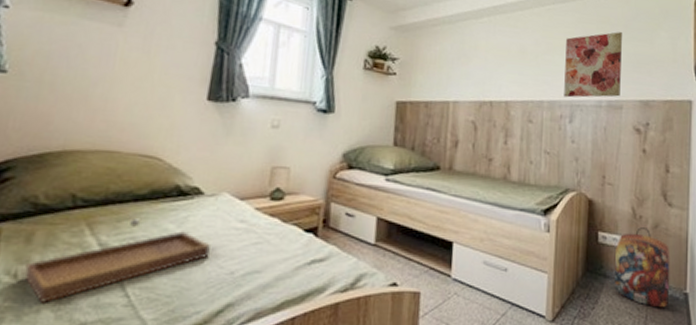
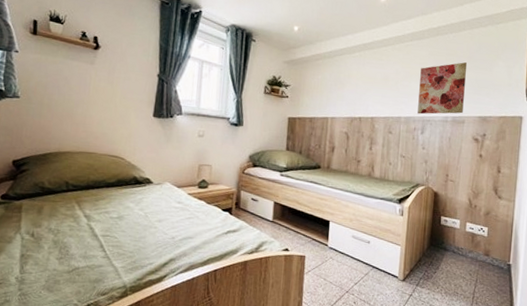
tray: present [24,218,210,303] -> none [38,199,158,254]
backpack: present [613,227,670,307] -> none [452,214,498,274]

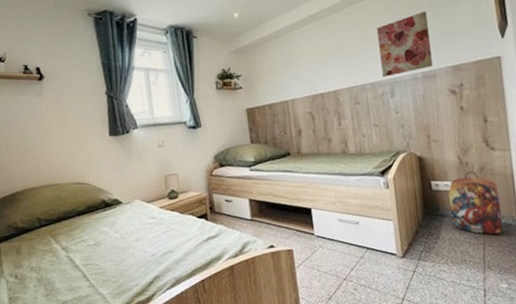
backpack: none [452,214,498,274] -> present [448,171,503,234]

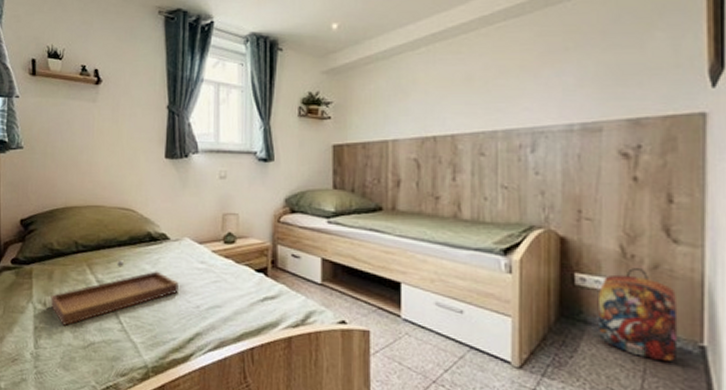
tray: none [21,227,135,292] -> present [50,260,179,326]
wall art: present [377,11,433,77] -> none [523,40,599,124]

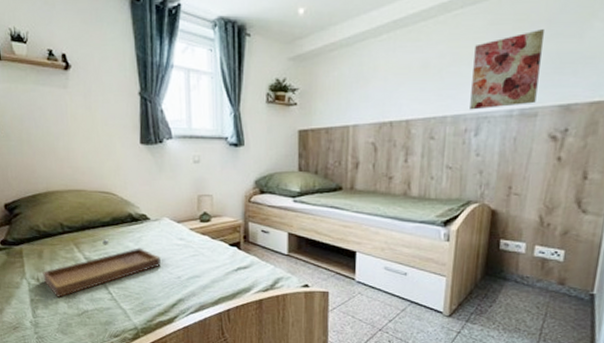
wall art: none [523,40,599,124] -> present [470,29,544,110]
backpack: present [597,268,678,361] -> none [514,234,579,306]

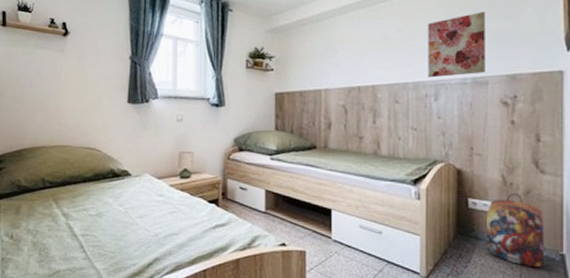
tray: present [42,239,161,297] -> none [17,195,139,256]
backpack: none [514,234,579,306] -> present [485,194,545,267]

